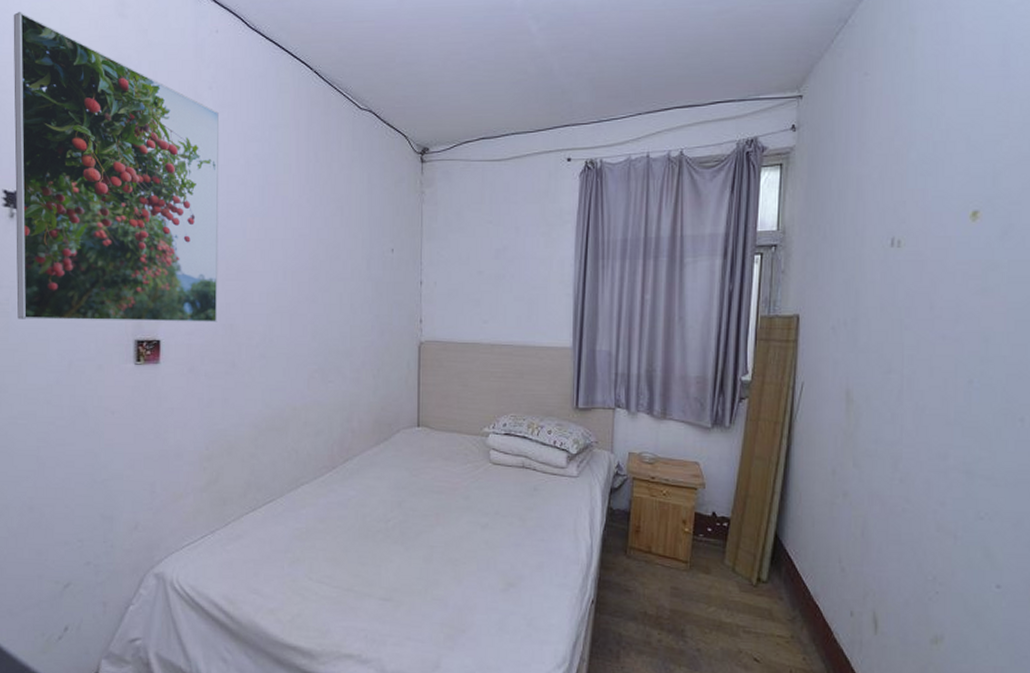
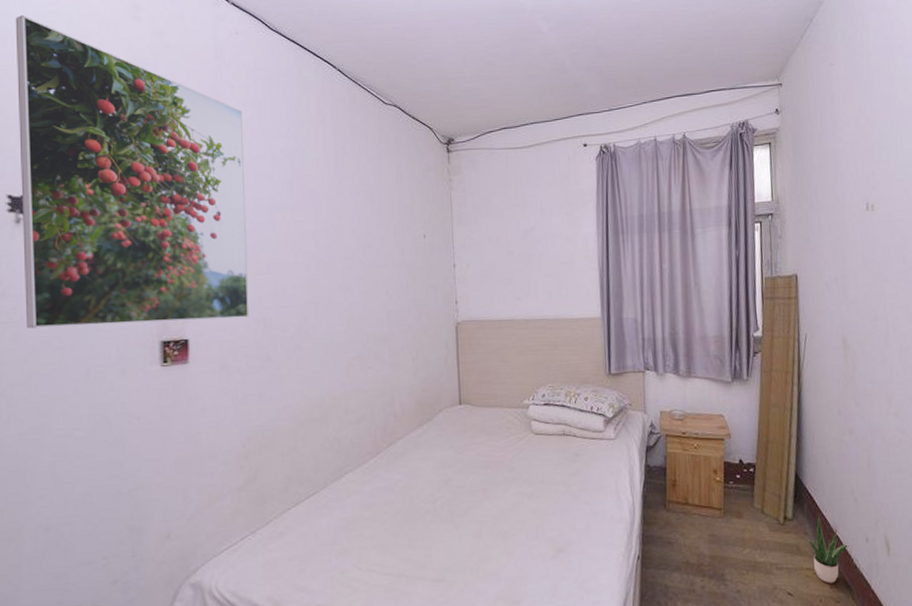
potted plant: none [779,579,830,655] -> present [804,513,850,584]

